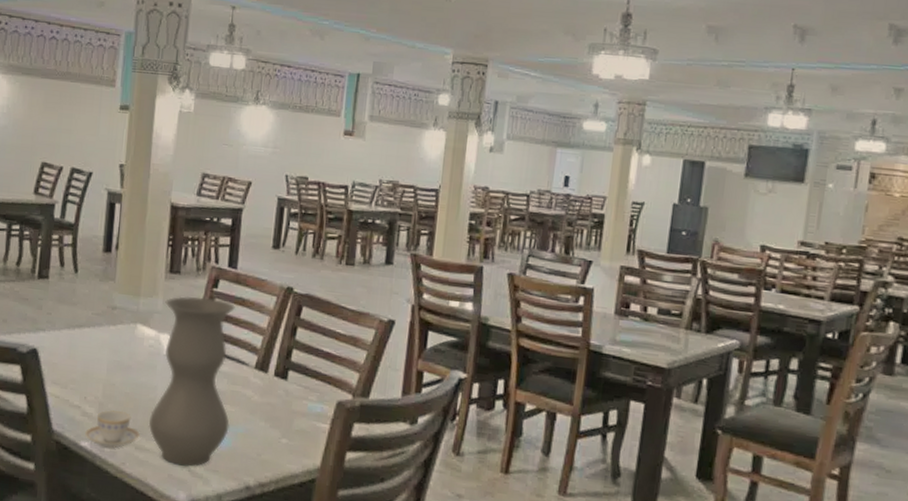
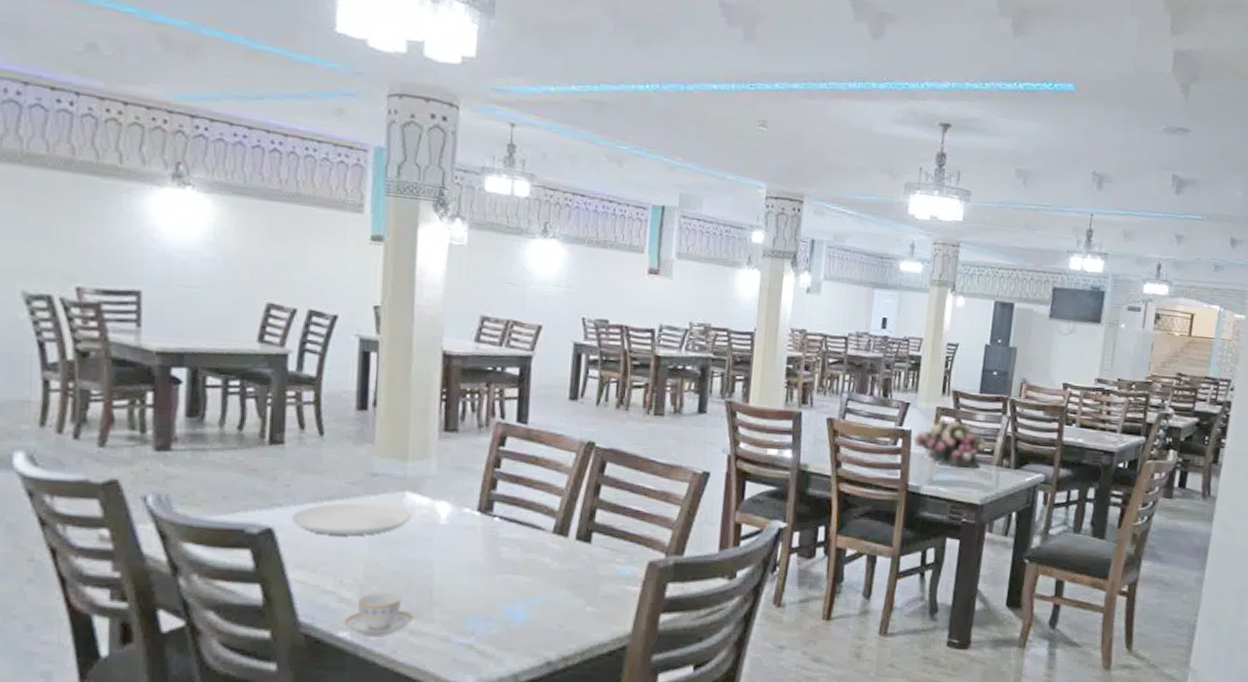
plate: none [51,331,142,359] -> present [291,502,413,535]
vase: present [148,296,235,466] -> none [424,457,527,647]
flower arrangement: none [595,277,674,332] -> present [913,417,987,470]

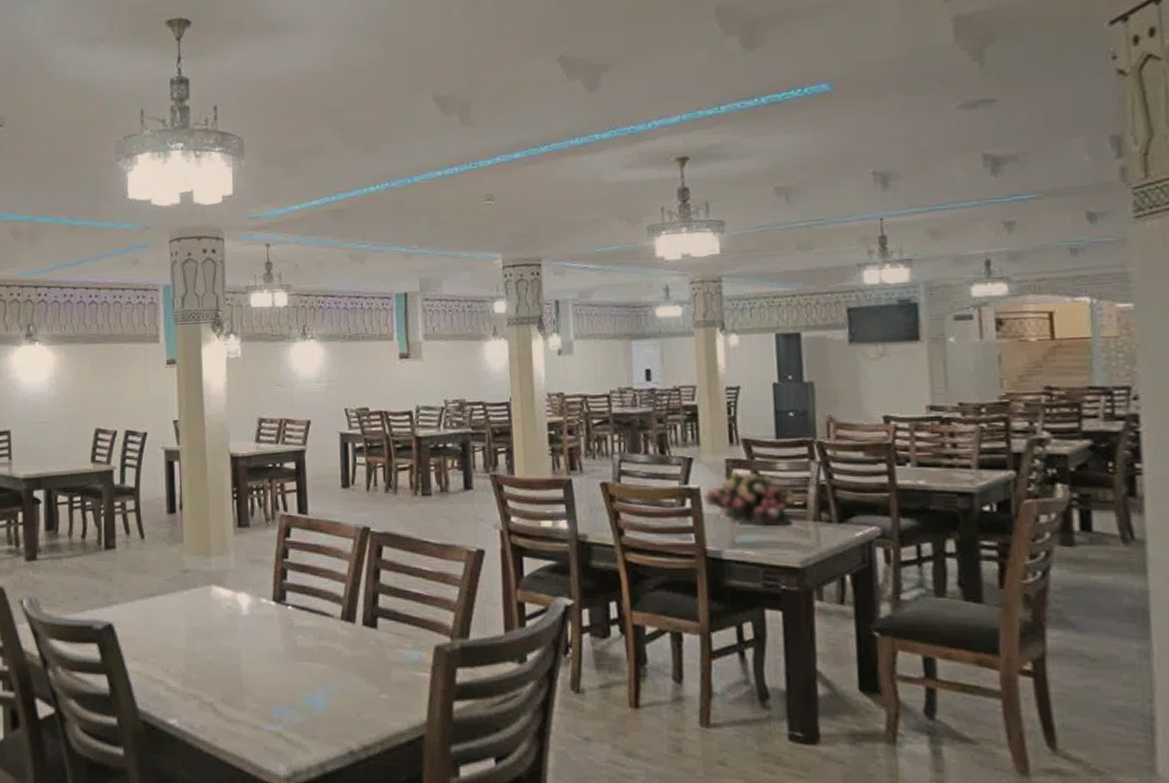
plate: present [291,502,413,535] -> none [125,598,220,628]
teacup: present [343,592,414,636] -> none [172,681,229,723]

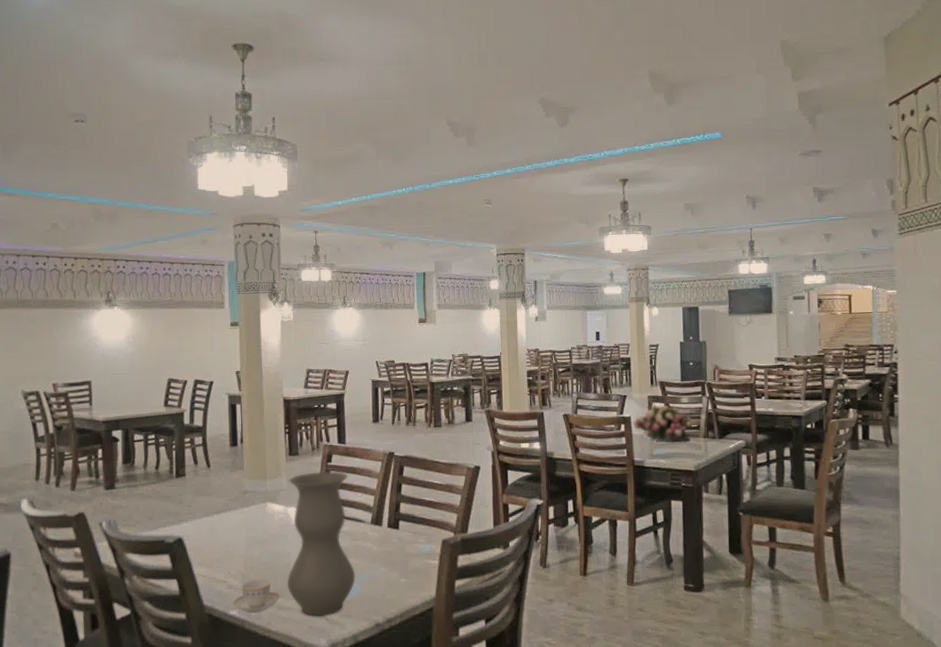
teacup: none [172,681,229,723] -> present [233,578,280,612]
vase: none [236,549,323,735] -> present [287,471,356,616]

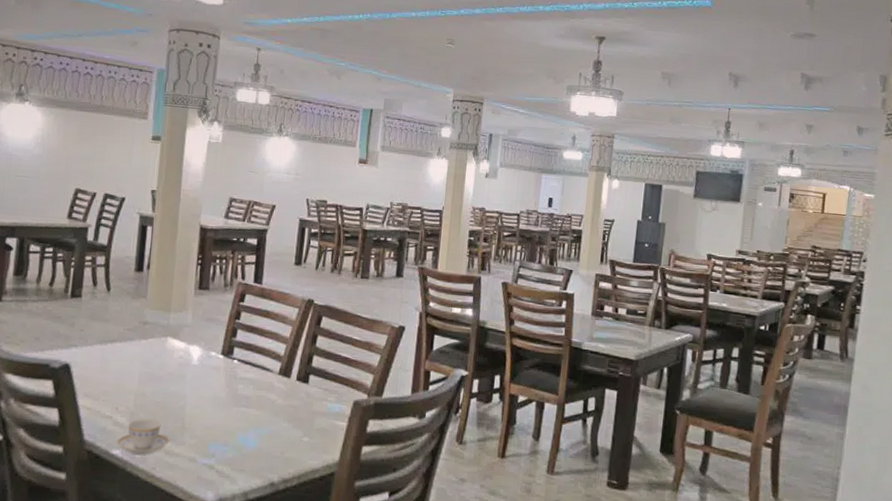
vase: present [287,471,356,616] -> none [178,310,260,468]
flower arrangement: present [633,404,693,443] -> none [576,283,640,329]

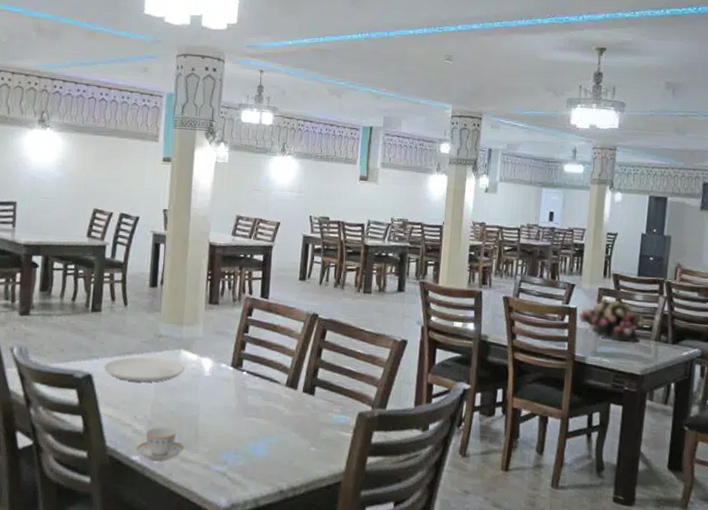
plate: none [83,345,173,372] -> present [104,357,186,382]
flower arrangement: none [576,283,640,329] -> present [578,297,645,344]

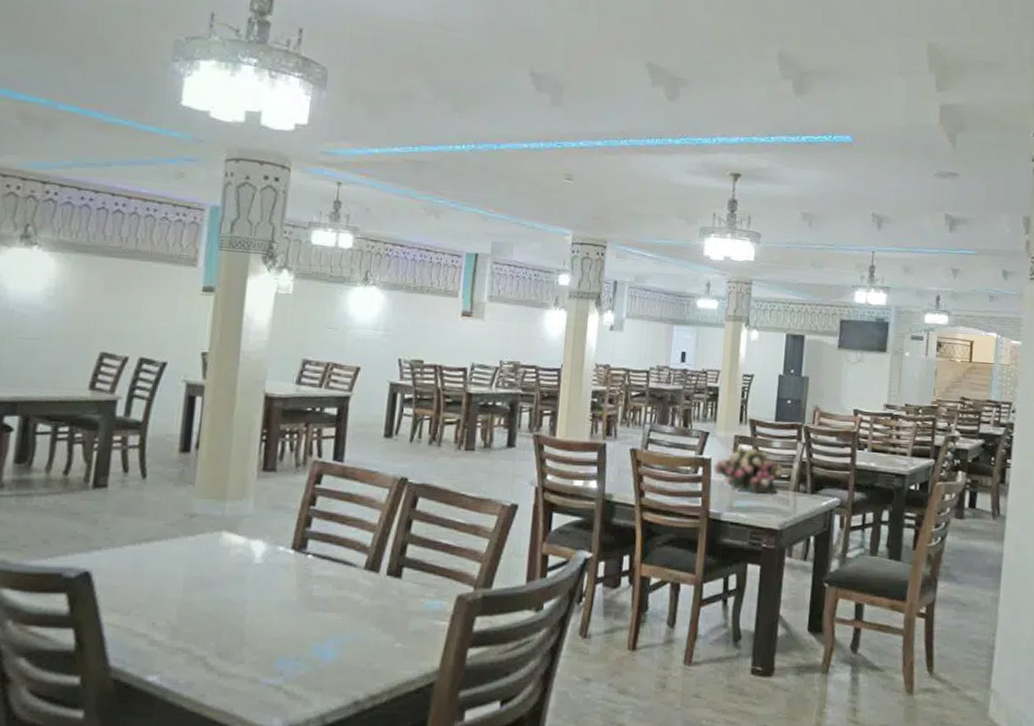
plate: present [104,357,186,382] -> none [109,544,229,577]
teacup: present [135,427,185,461] -> none [153,633,224,679]

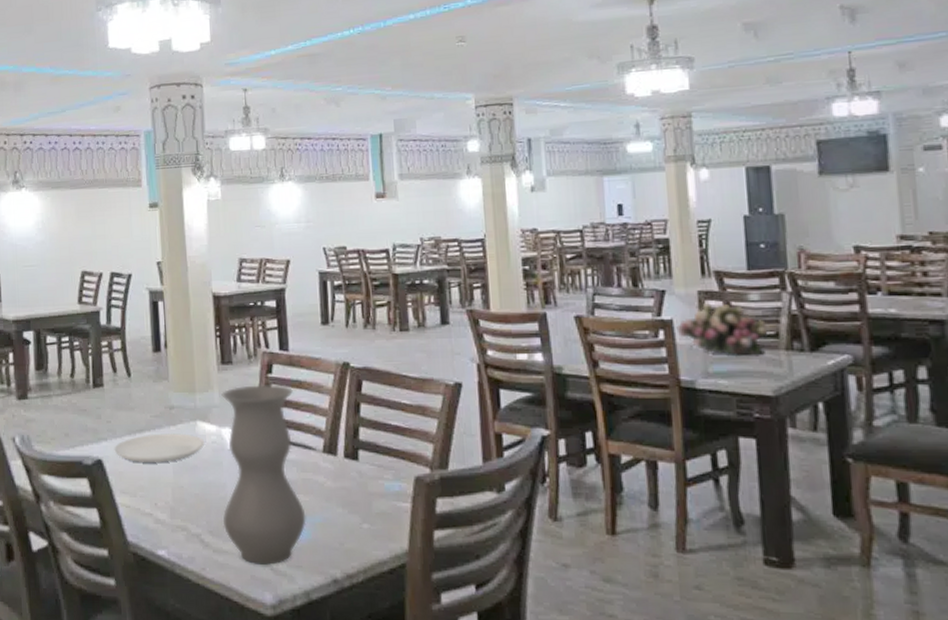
plate: none [109,544,229,577] -> present [114,433,205,462]
vase: none [235,495,341,688] -> present [221,385,307,565]

